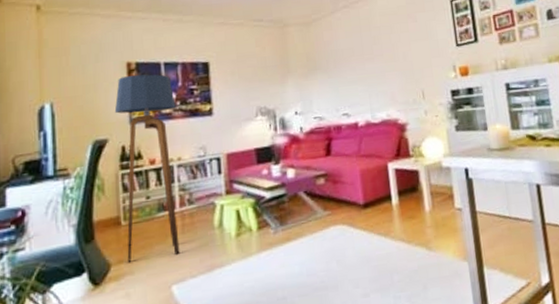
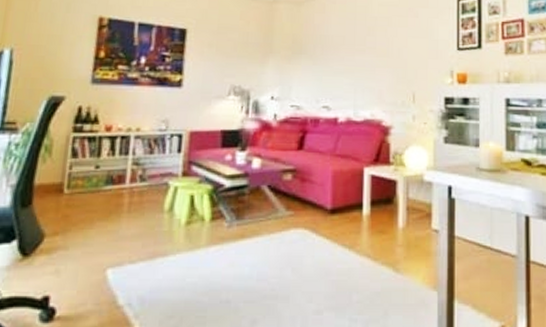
floor lamp: present [114,74,180,262] -> none [63,32,144,235]

